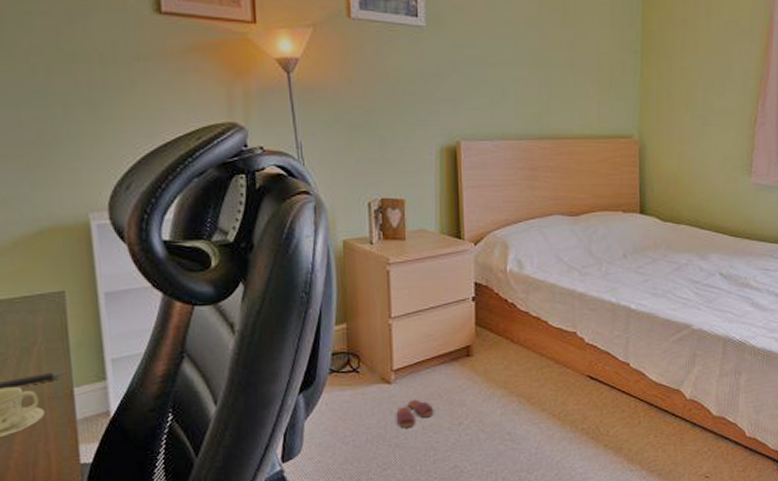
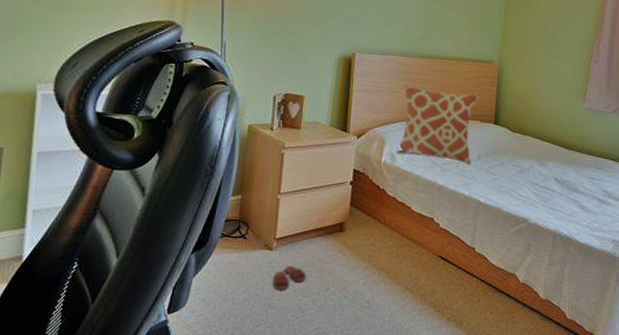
pillow: none [523,176,618,265] -> present [396,85,479,164]

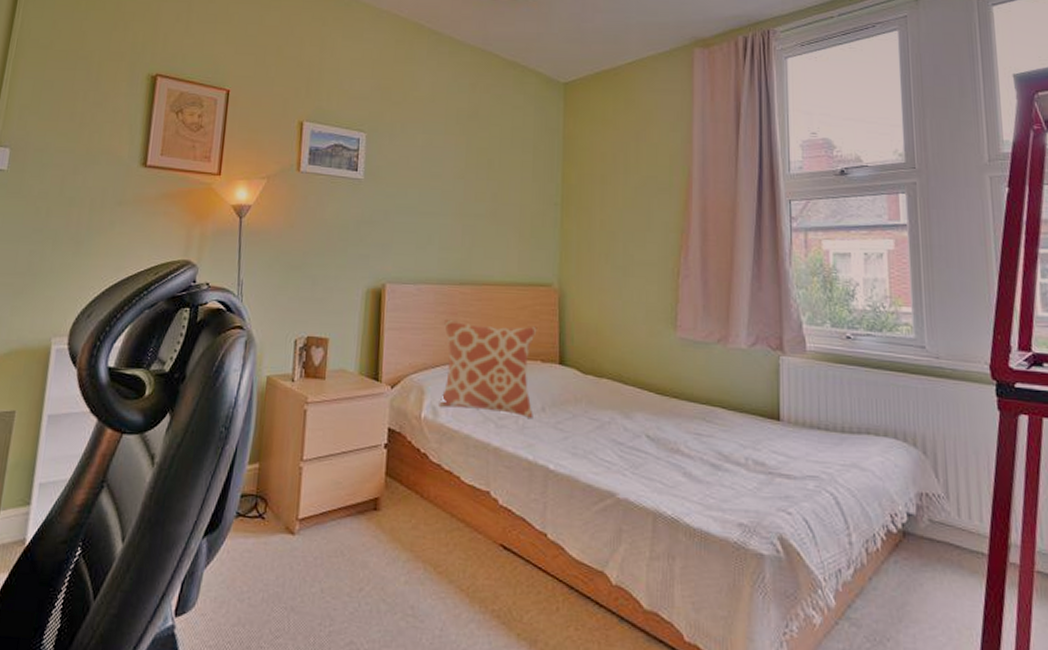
slippers: present [272,265,306,290] -> none [295,554,335,588]

